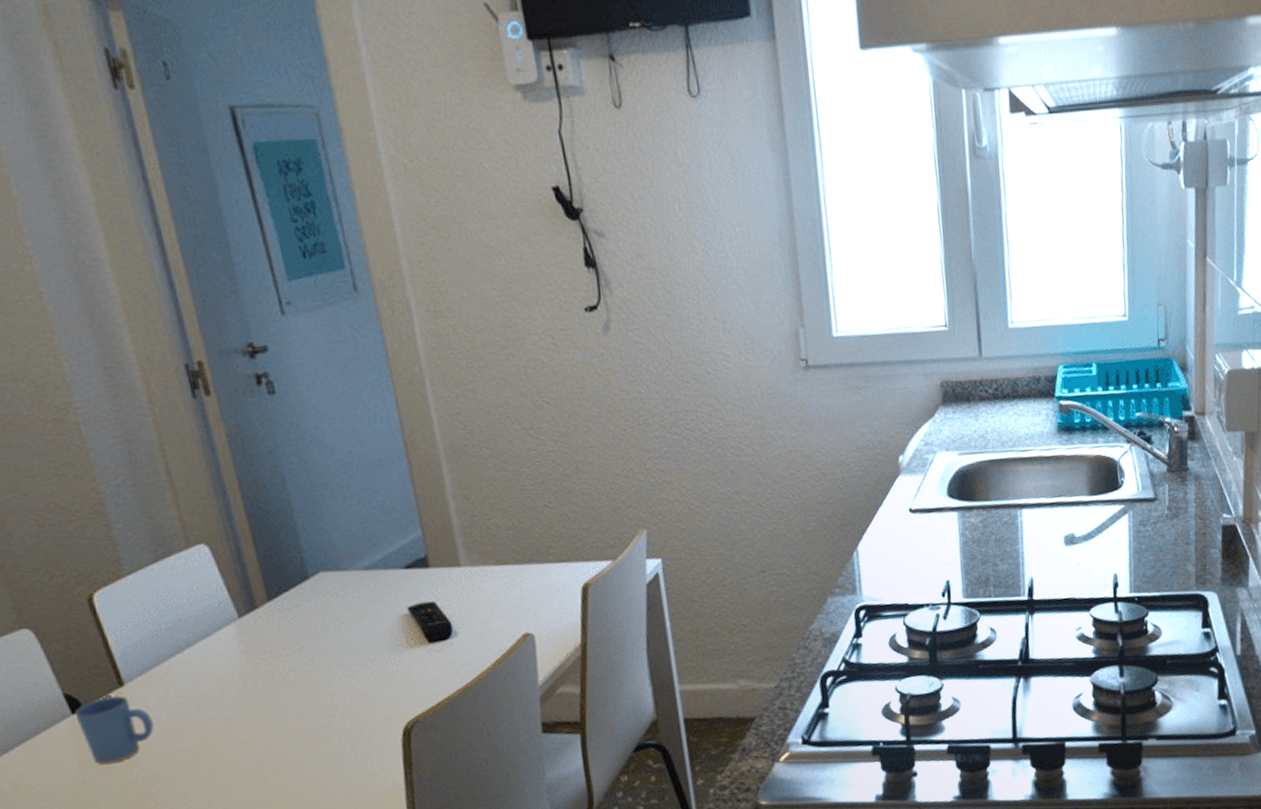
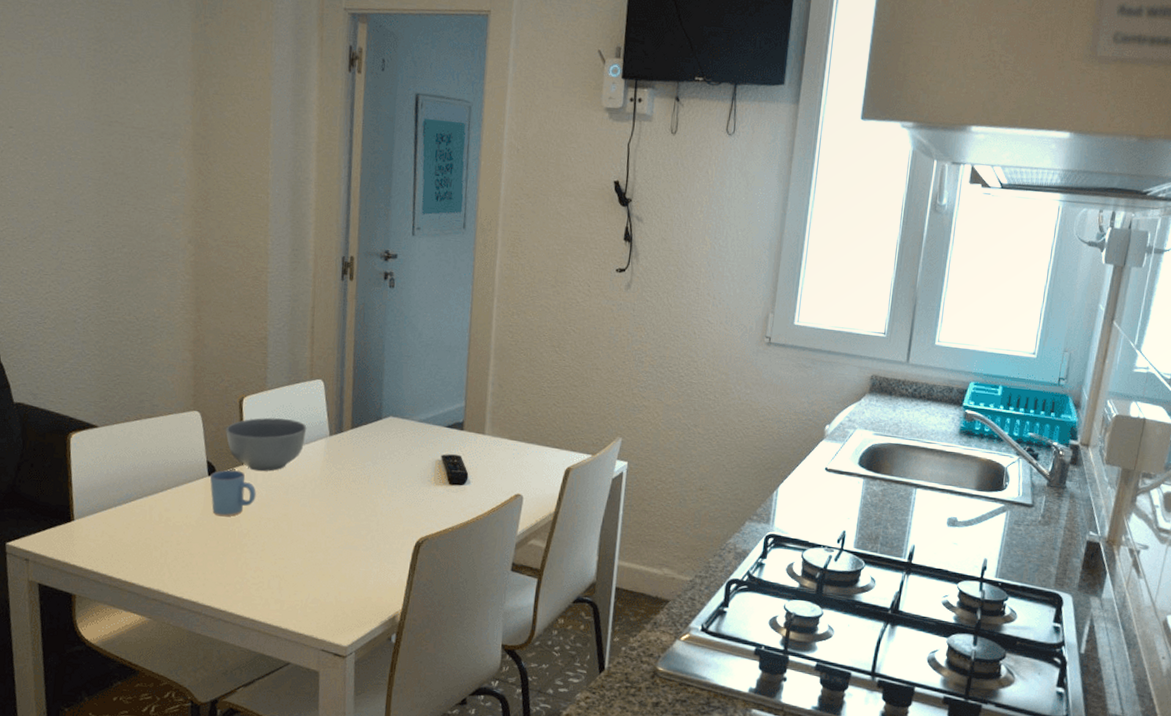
bowl: none [77,607,205,691] -> present [225,417,307,472]

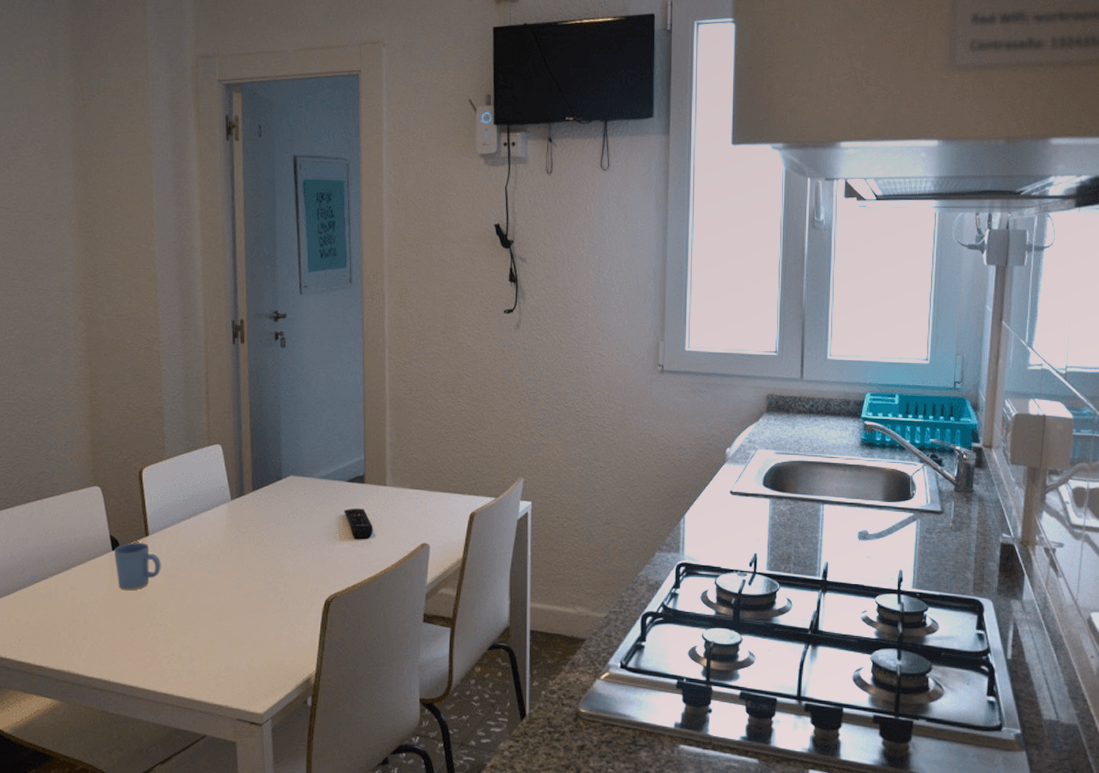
bowl: present [225,417,307,472] -> none [126,487,208,542]

